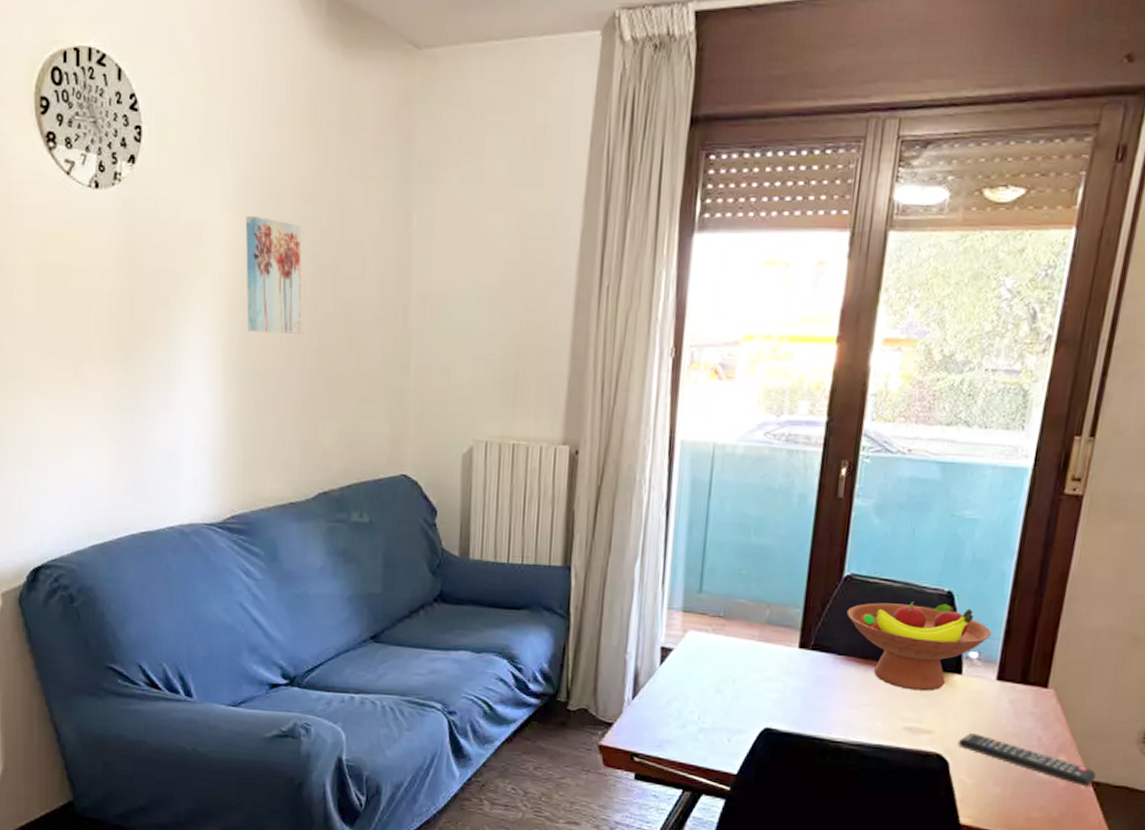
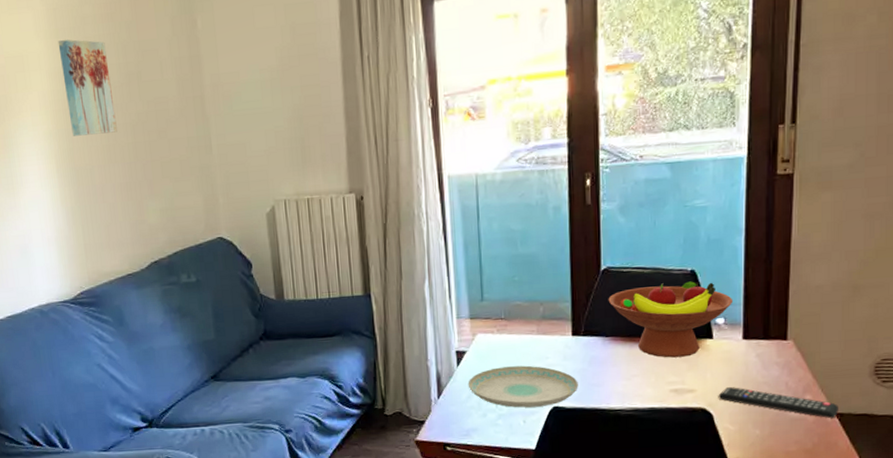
plate: none [669,673,798,726] -> present [468,365,578,408]

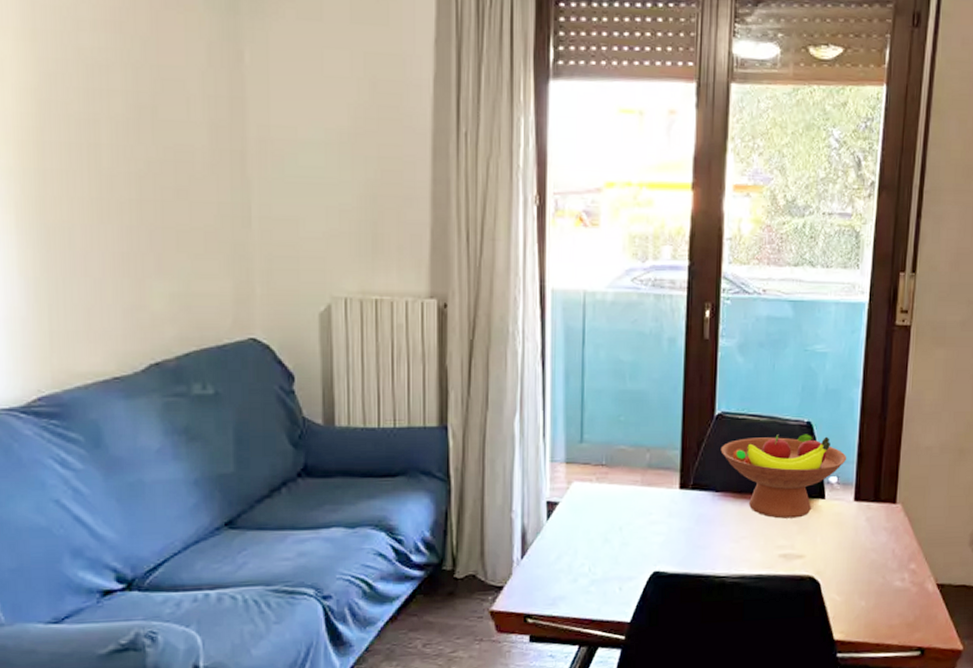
wall art: present [57,39,117,136] -> none [34,45,115,183]
plate: present [468,365,578,408] -> none [558,522,683,572]
remote control: present [718,386,838,419] -> none [826,552,940,590]

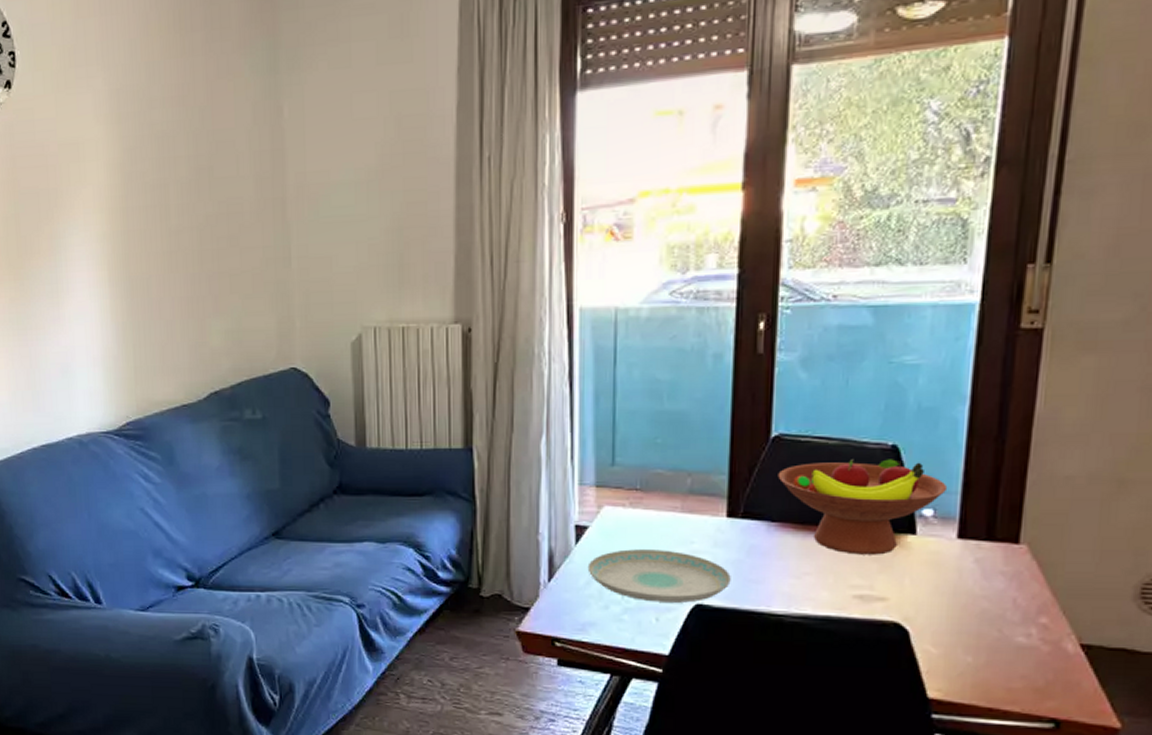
plate: none [558,522,683,572] -> present [587,549,731,603]

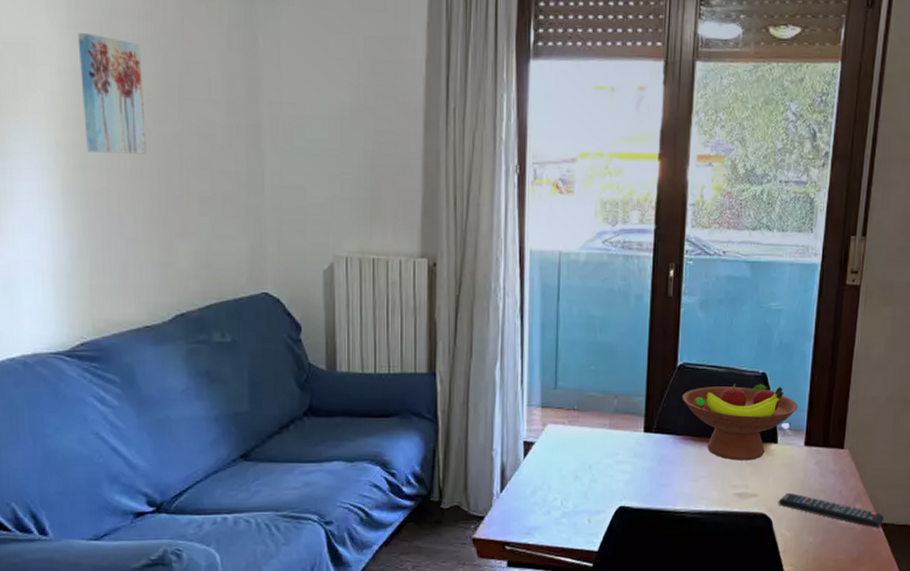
wall art: none [119,125,181,240] -> present [77,32,147,154]
plate: present [587,549,731,603] -> none [533,461,646,506]
remote control: none [918,597,1086,651] -> present [778,492,884,529]

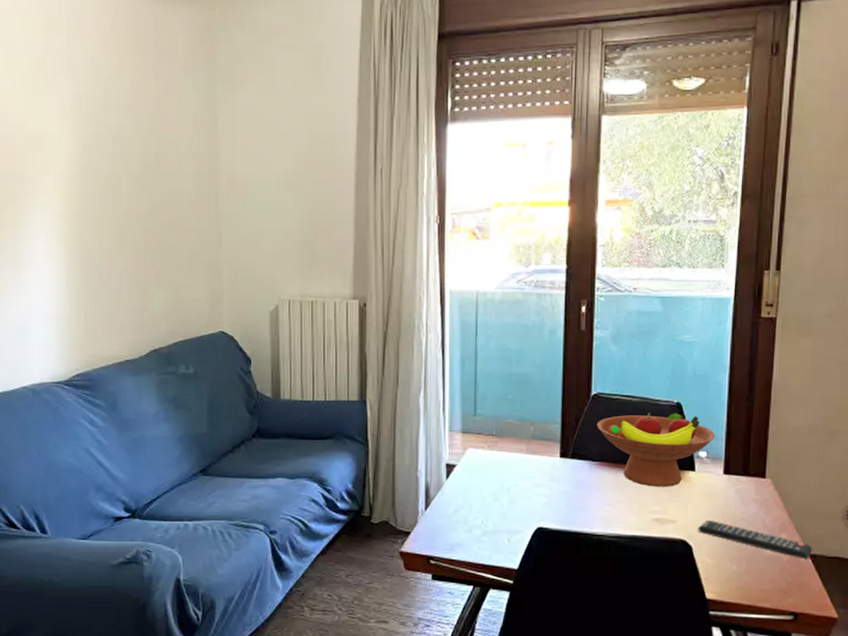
wall art: present [77,32,147,154] -> none [80,125,130,219]

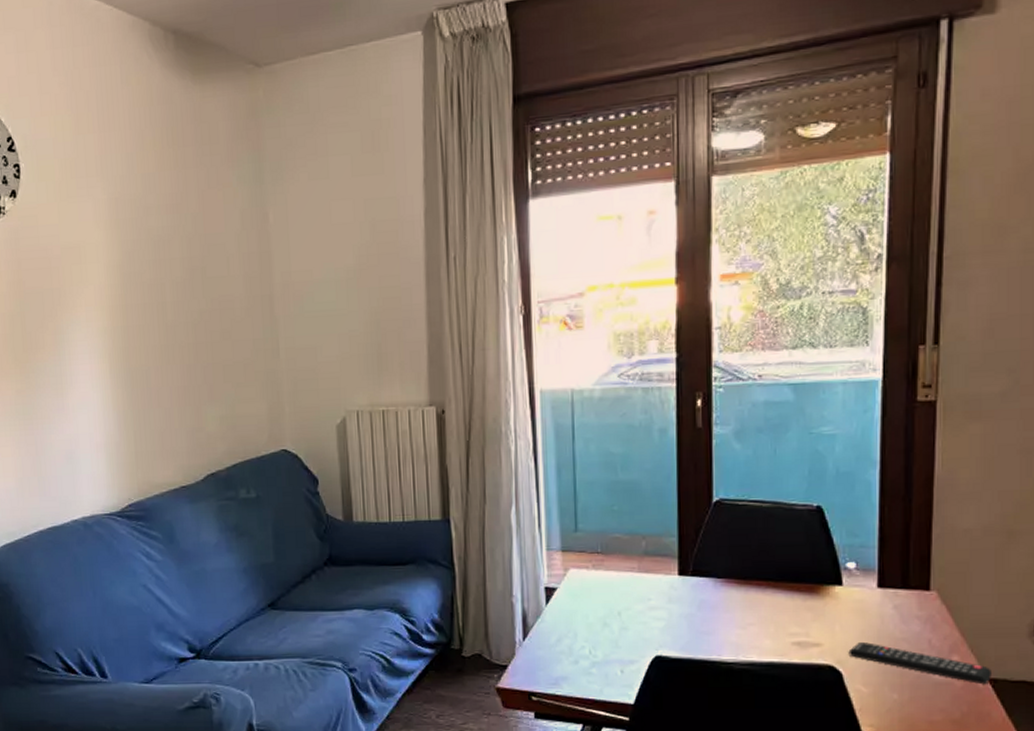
fruit bowl: present [597,413,716,487] -> none [720,518,867,606]

